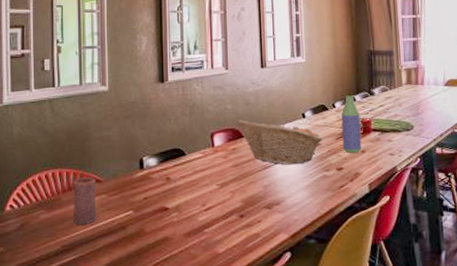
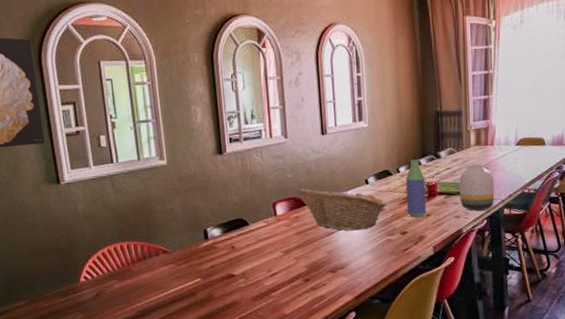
candle: present [73,177,97,225] -> none [141,248,167,293]
vase: none [392,102,427,149] -> present [459,164,495,211]

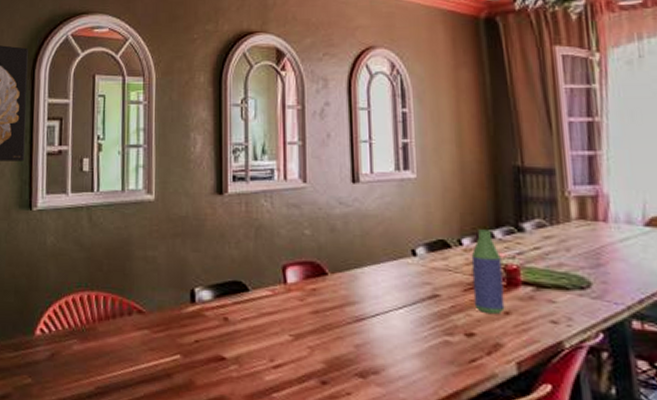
fruit basket: present [297,188,387,231] -> none [316,250,443,321]
vase: present [459,164,495,211] -> none [555,246,616,318]

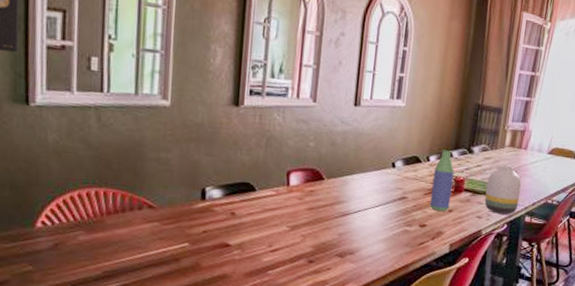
vase: none [555,246,616,318] -> present [484,165,522,215]

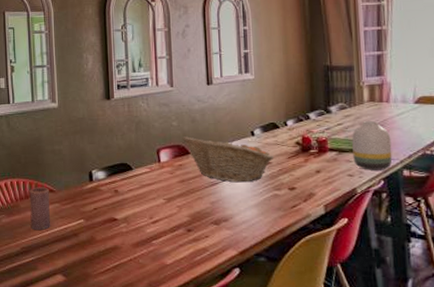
candle: none [118,200,147,252] -> present [29,187,51,230]
fruit basket: none [317,160,410,216] -> present [182,136,273,183]
bottle: present [429,150,454,212] -> none [293,113,317,174]

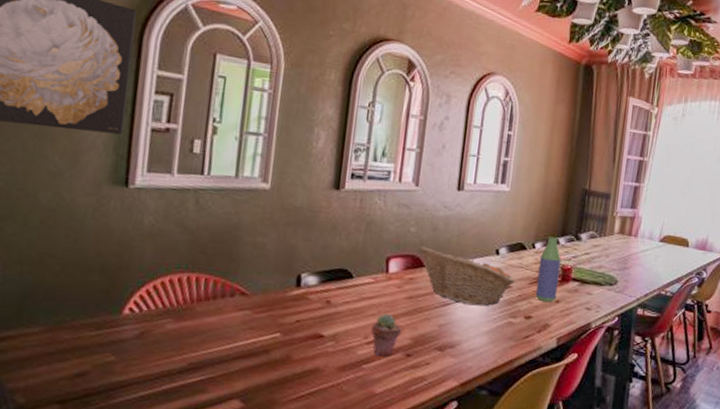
candle: present [29,187,51,230] -> none [206,287,240,342]
potted succulent: none [154,196,180,233] -> present [371,313,403,356]
bottle: none [293,113,317,174] -> present [535,236,561,303]
vase: present [352,121,393,170] -> none [593,253,633,307]

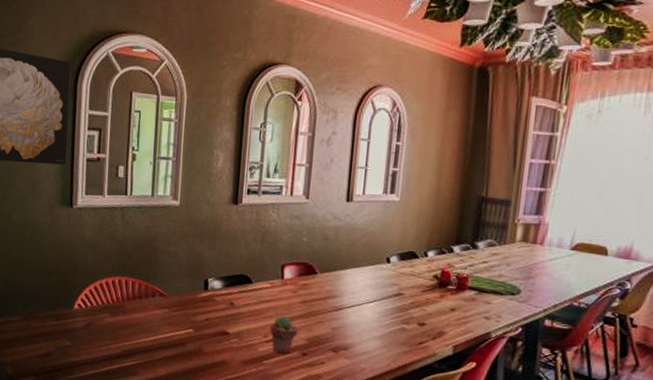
fruit basket: present [418,246,515,306] -> none [310,254,407,312]
bottle: present [535,236,561,303] -> none [428,245,456,311]

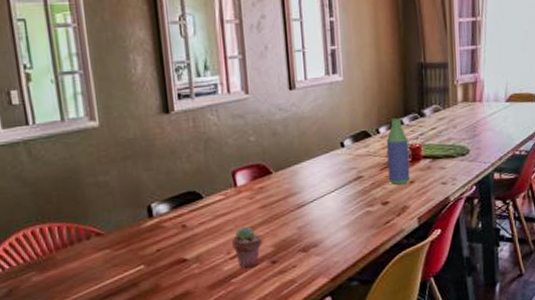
bottle: none [428,245,456,311] -> present [386,118,410,185]

